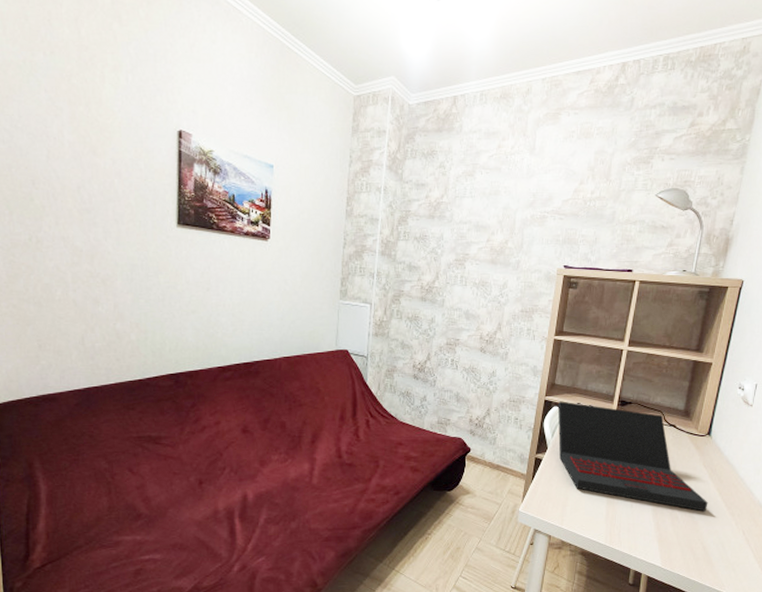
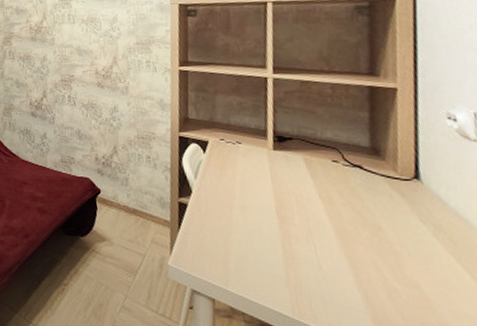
laptop: present [557,401,708,512] -> none [195,137,442,284]

